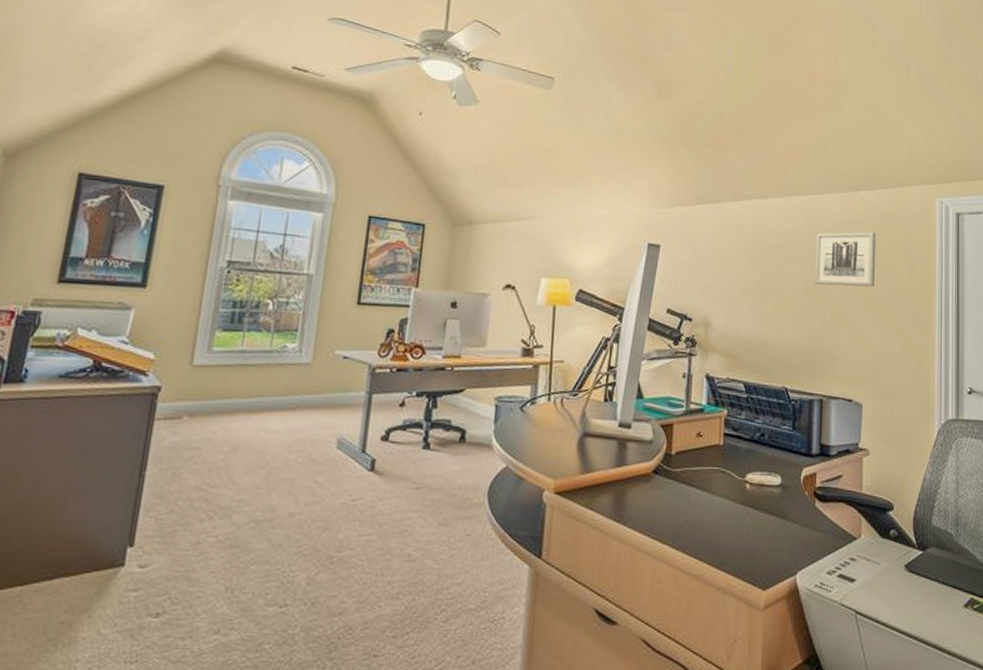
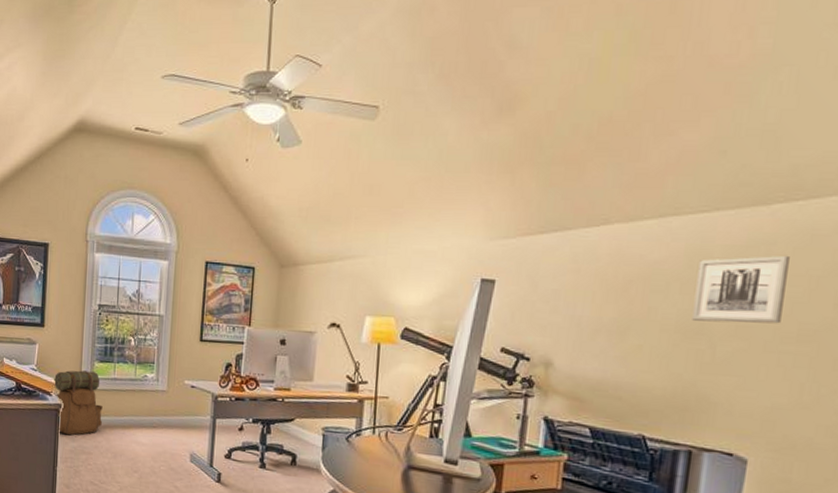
backpack: none [152,342,222,427] -> present [54,370,103,436]

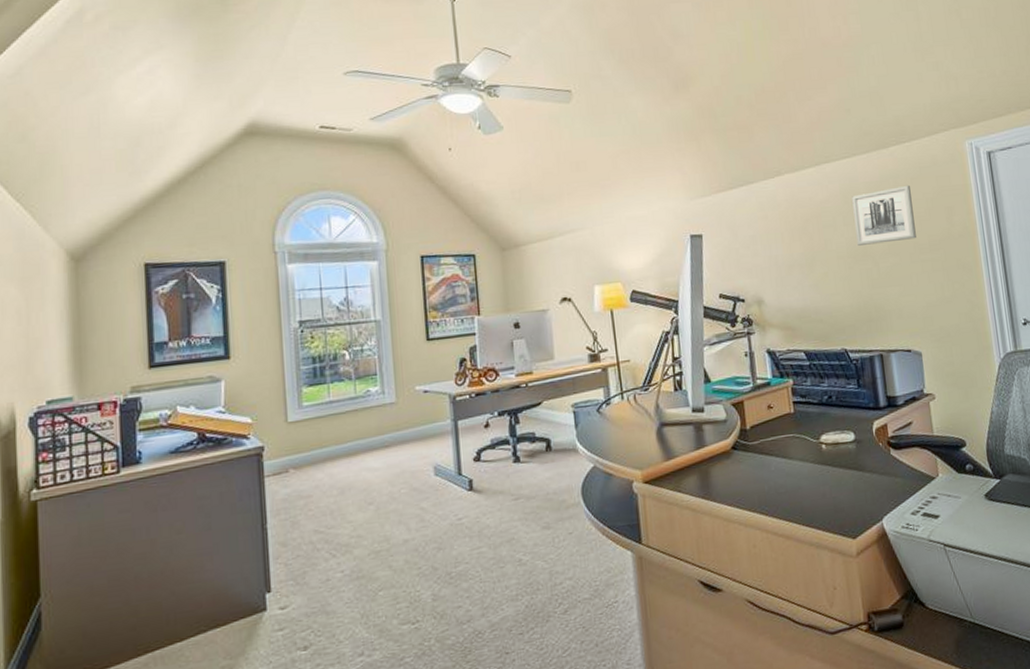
backpack: present [54,370,103,436] -> none [251,399,320,482]

